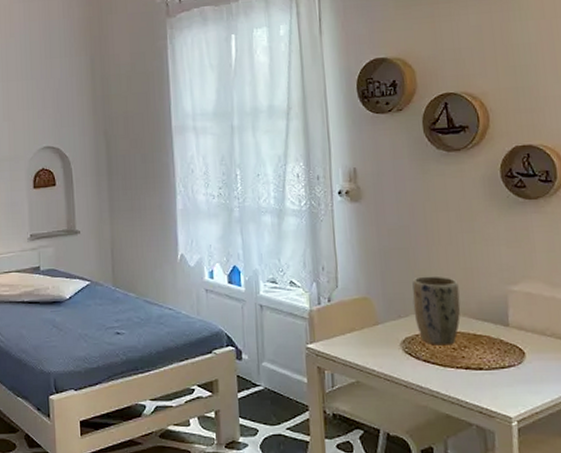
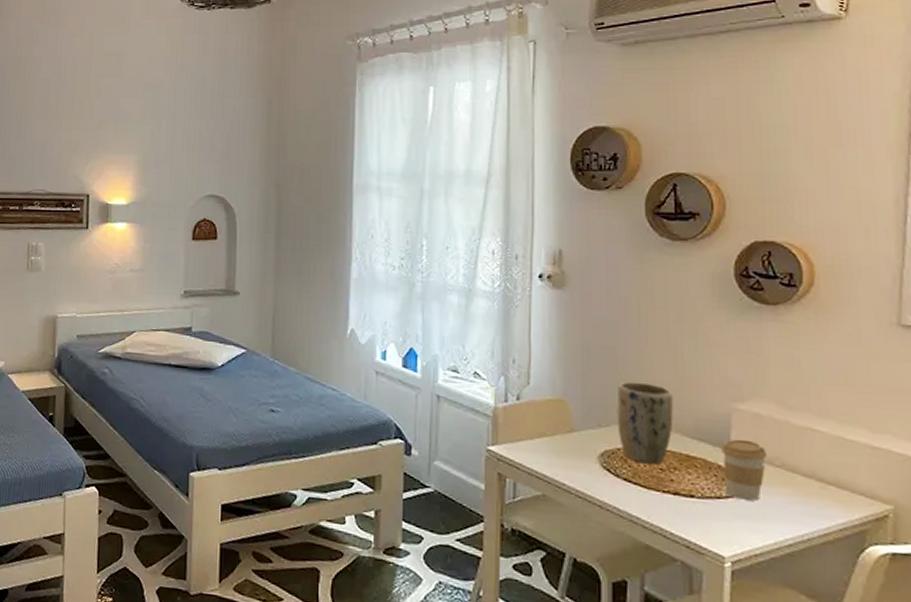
coffee cup: none [502,316,540,367] -> present [721,439,768,501]

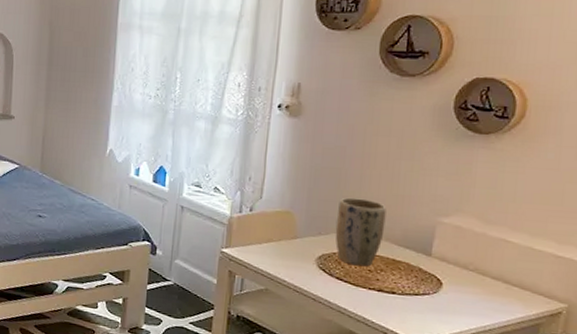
coffee cup: present [721,439,768,501] -> none [422,247,464,298]

